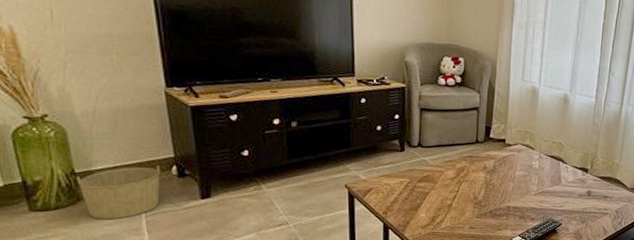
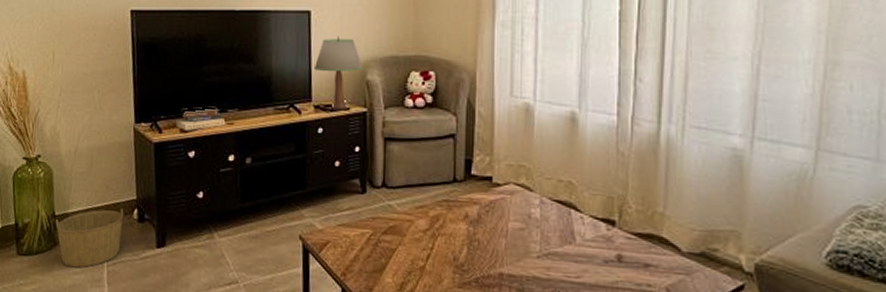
books: none [213,75,269,97] -> present [175,106,226,132]
table lamp: none [356,22,402,86] -> present [313,36,363,111]

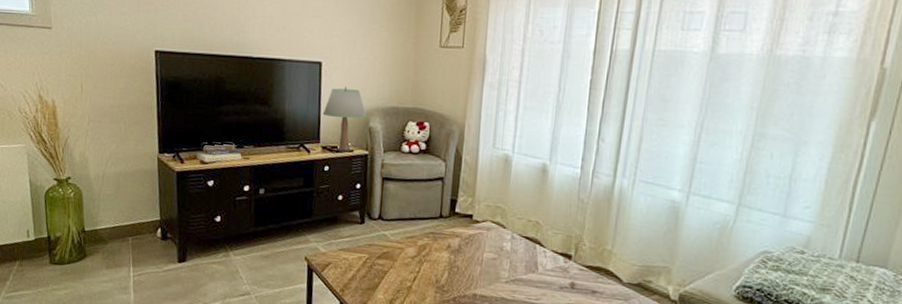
basket: present [56,208,124,268] -> none [85,227,149,278]

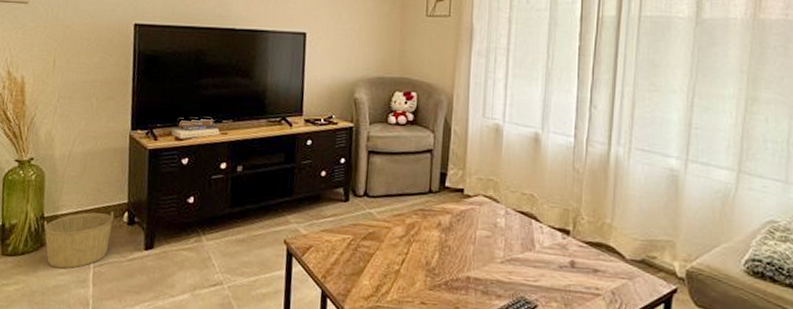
basket: none [85,227,149,278] -> present [44,211,115,269]
table lamp: present [322,86,367,153] -> none [306,57,352,125]

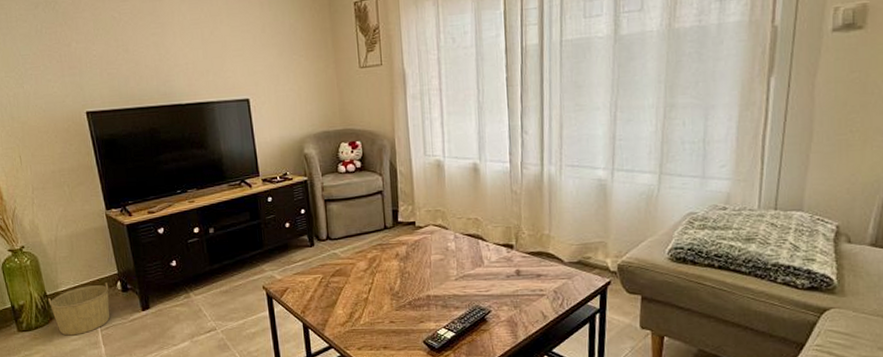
books: present [171,116,220,140] -> none [142,188,187,212]

